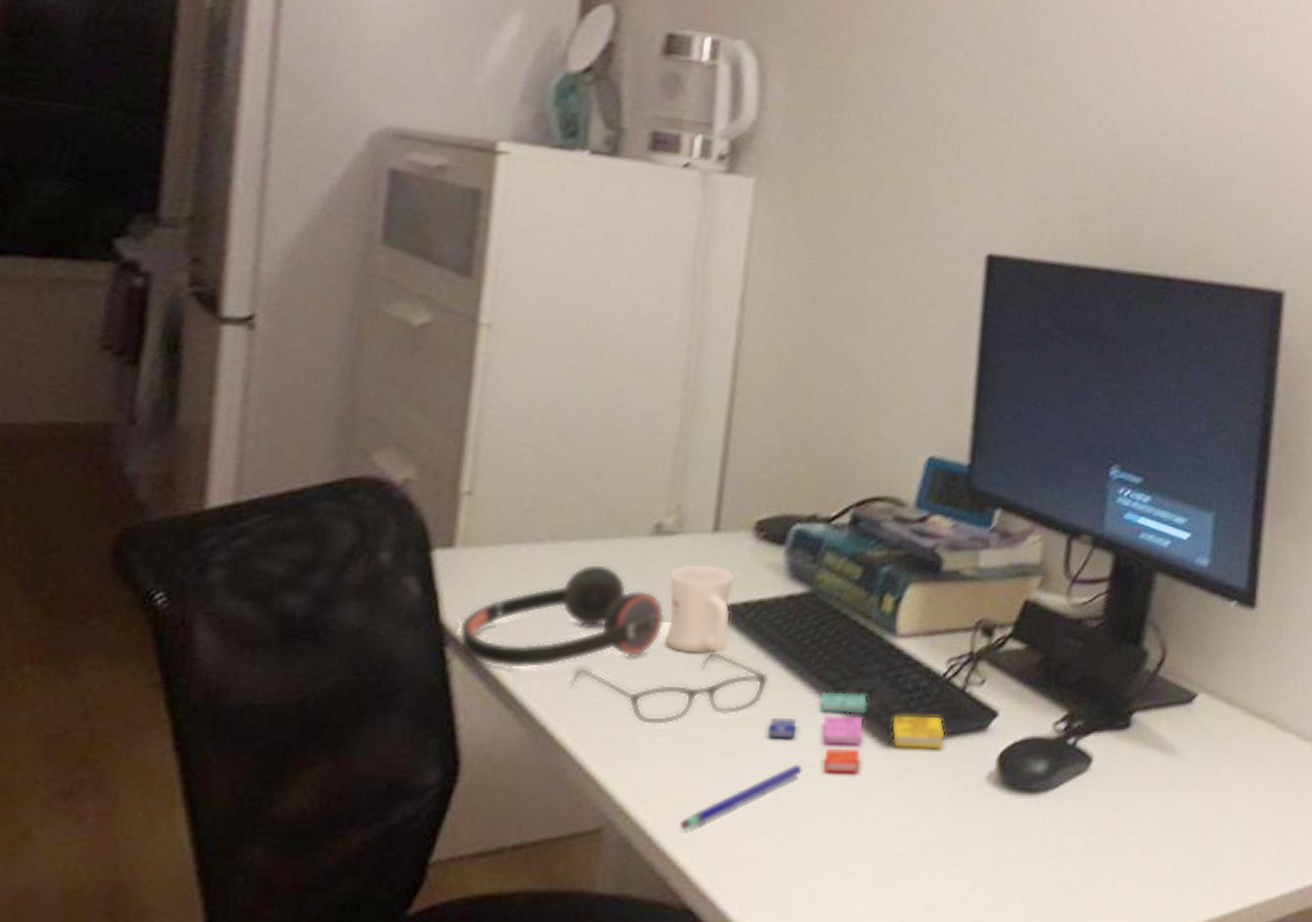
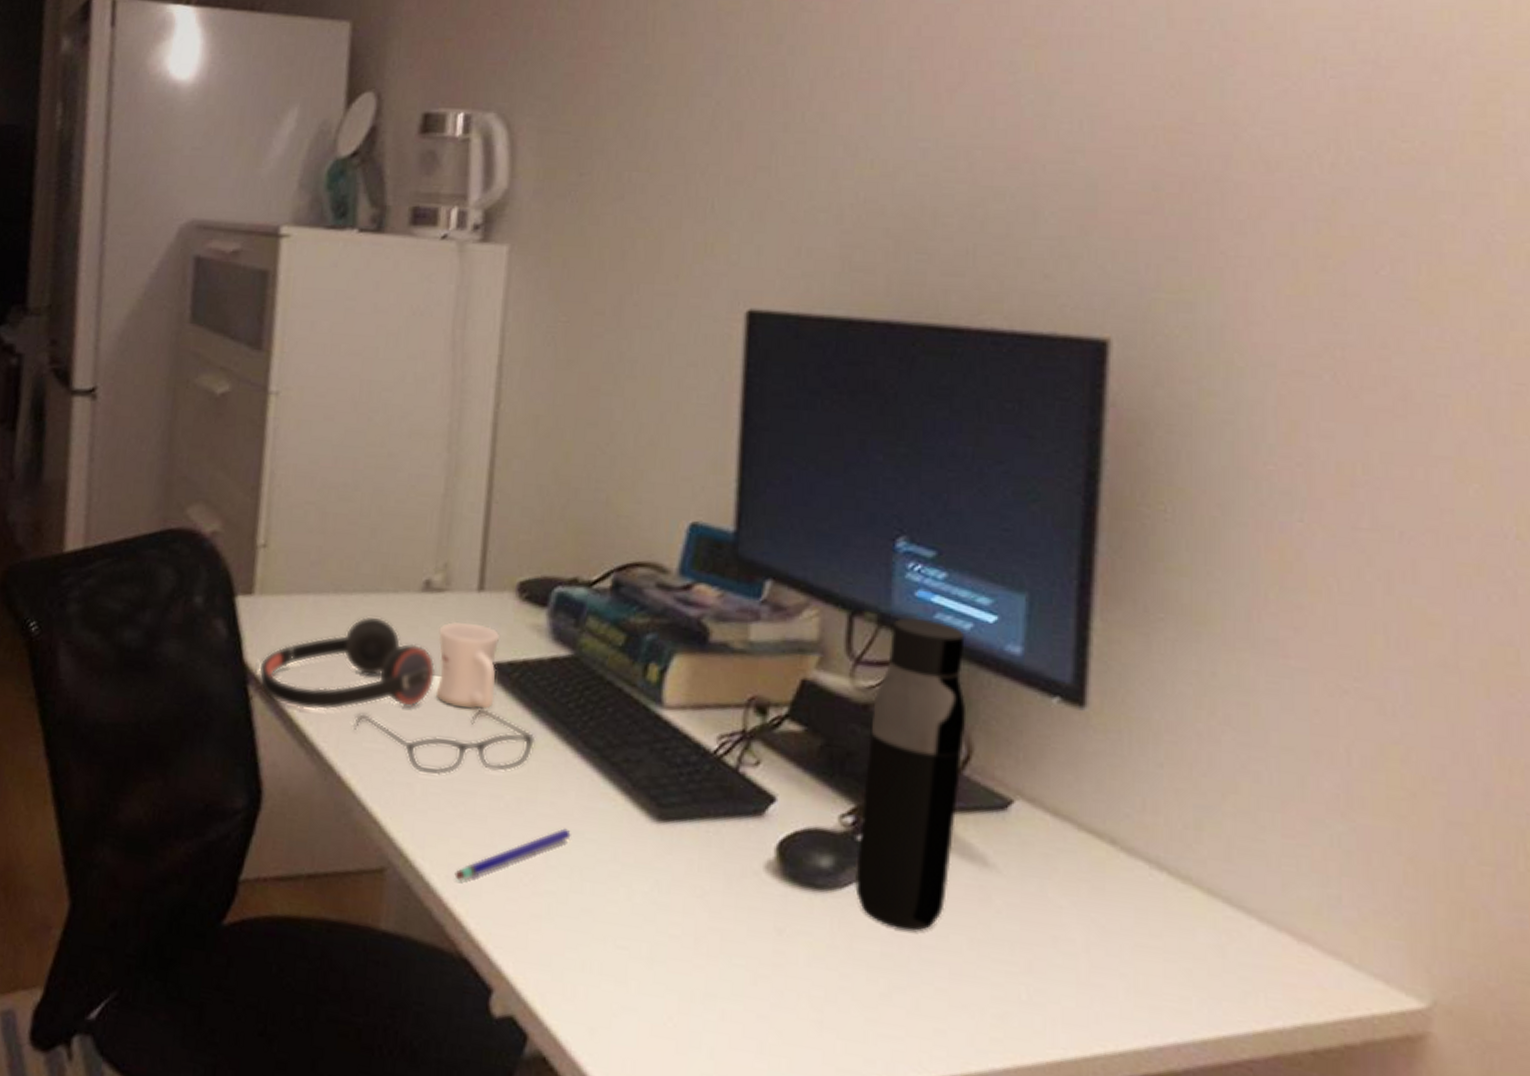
books: present [767,692,945,773] -> none [535,758,718,845]
water bottle: none [1065,538,1164,819] -> present [855,617,967,930]

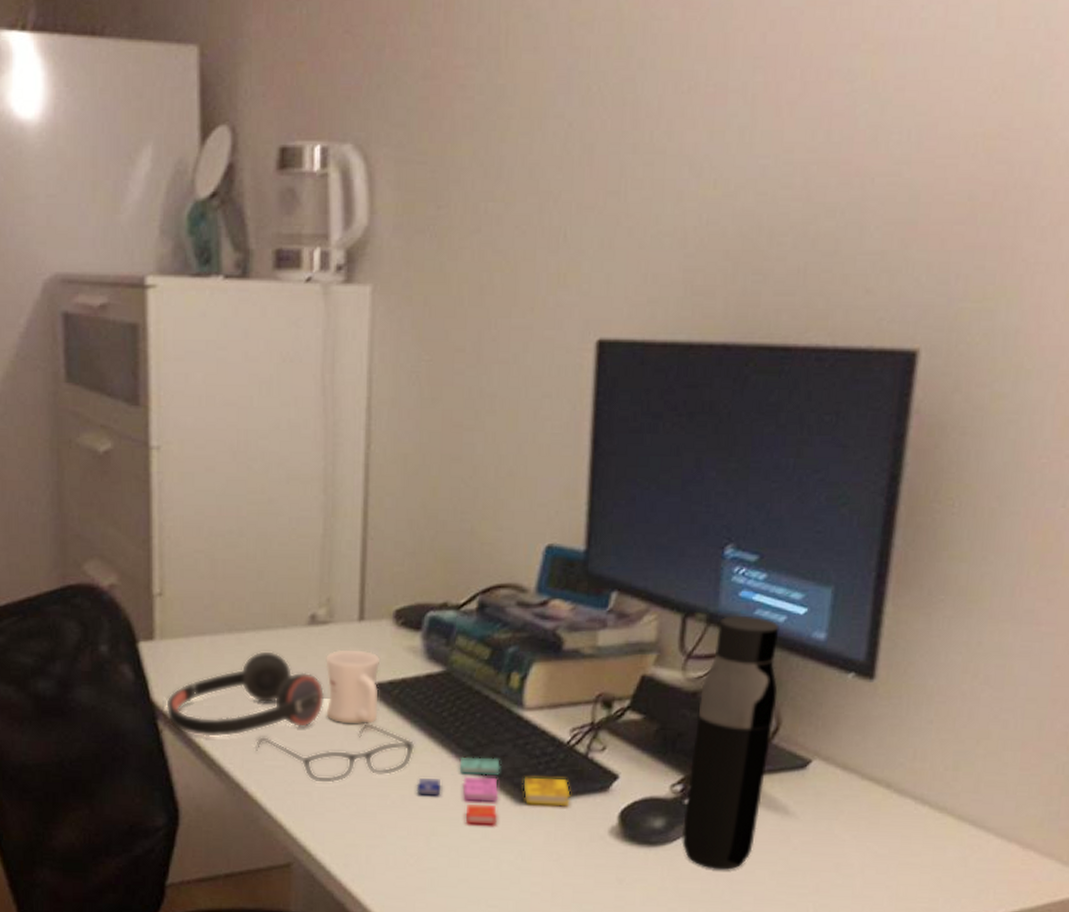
pen: present [454,828,571,881] -> none [351,816,448,867]
books: none [535,758,718,845] -> present [416,757,571,825]

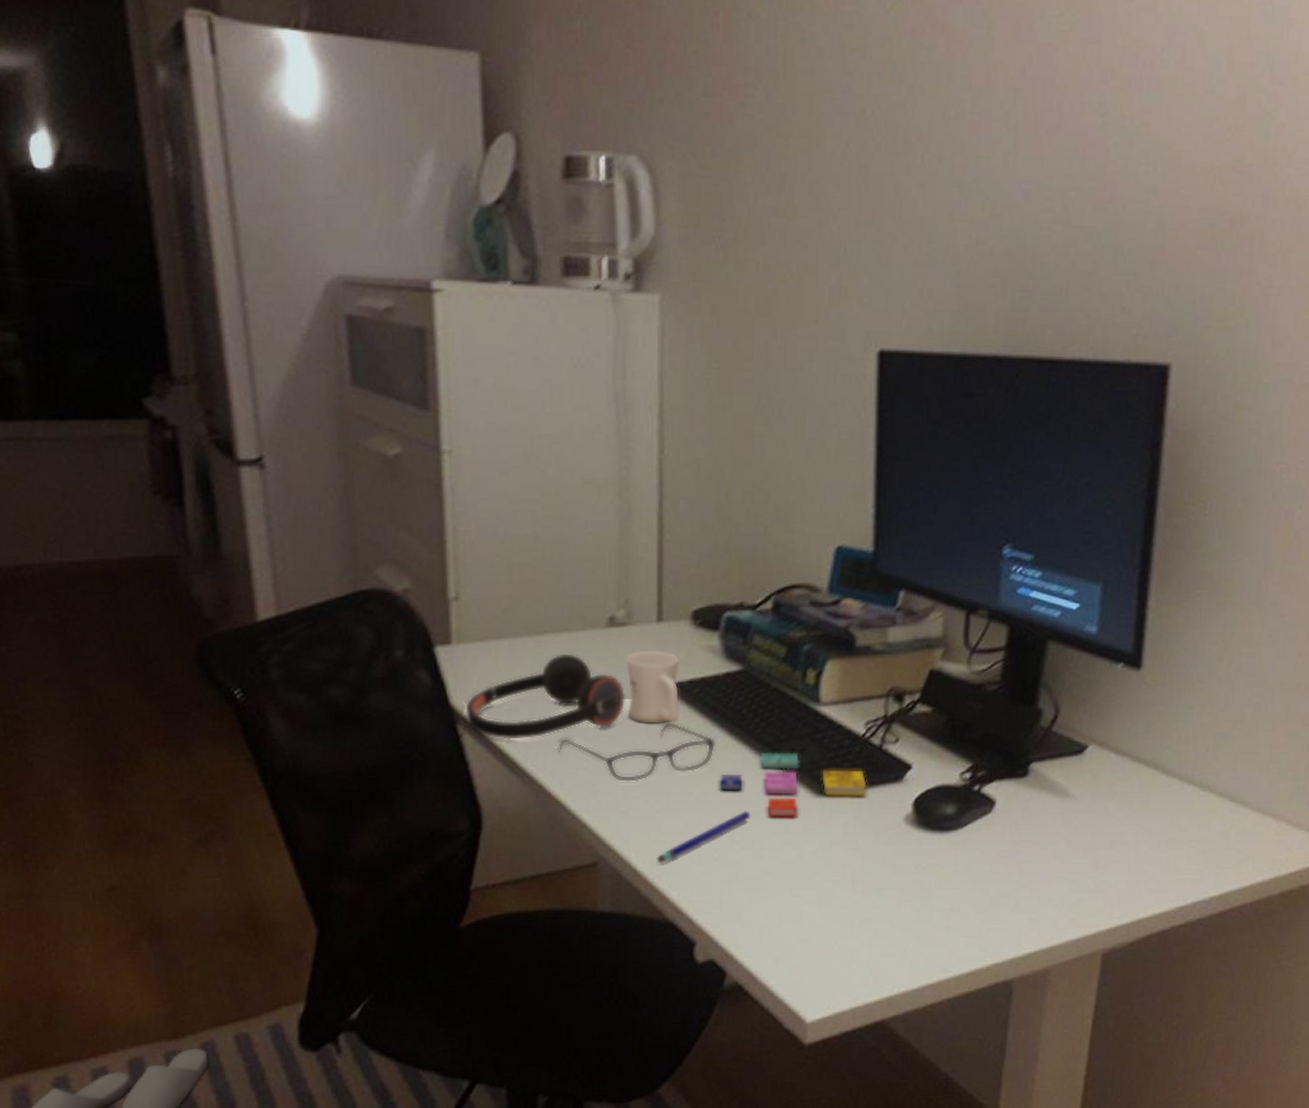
pen: none [351,816,448,867] -> present [657,811,751,863]
water bottle: present [682,615,780,870] -> none [972,611,1055,851]

